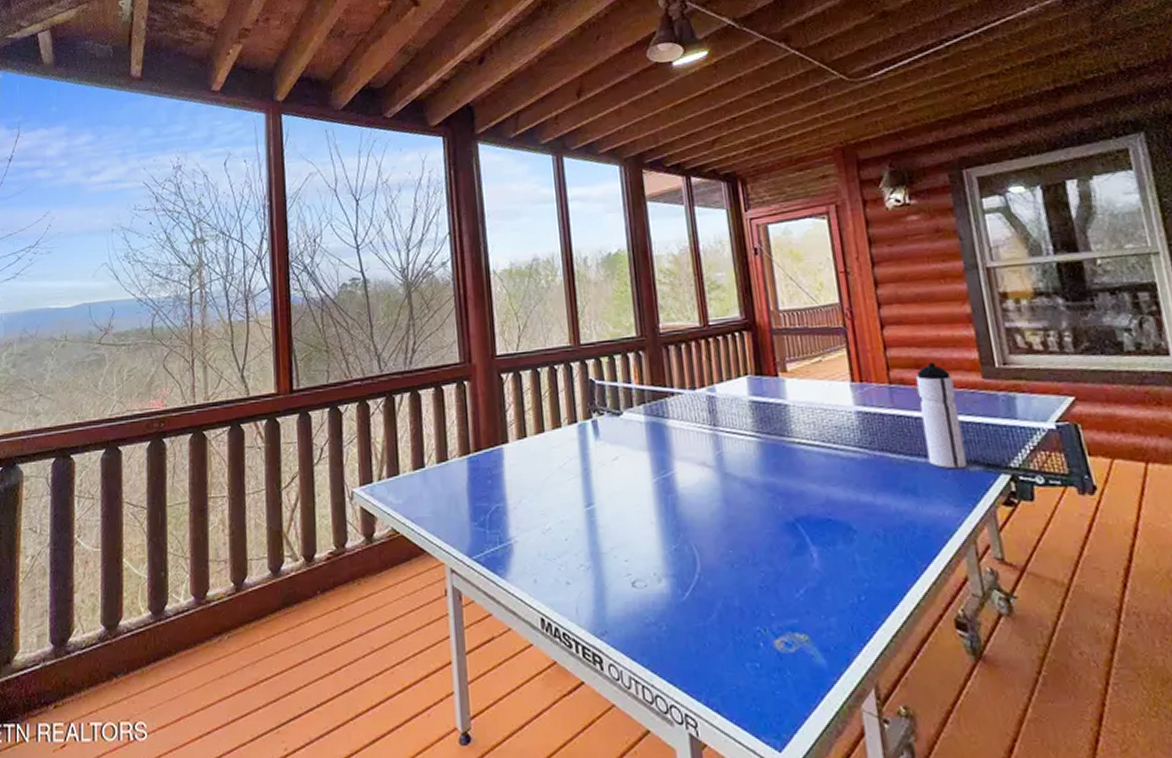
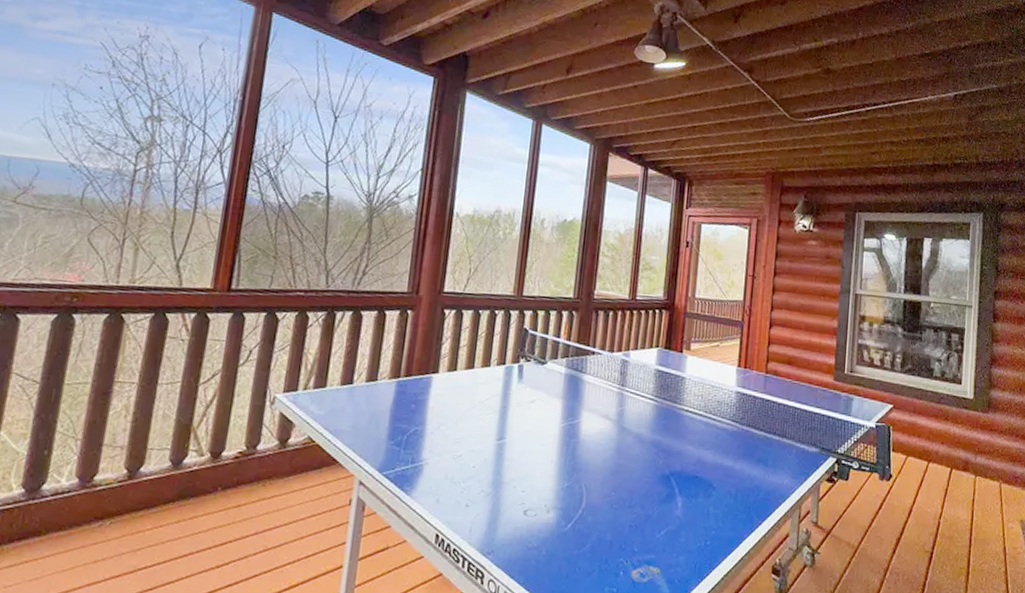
water bottle: present [915,362,967,469] -> none [781,361,813,449]

